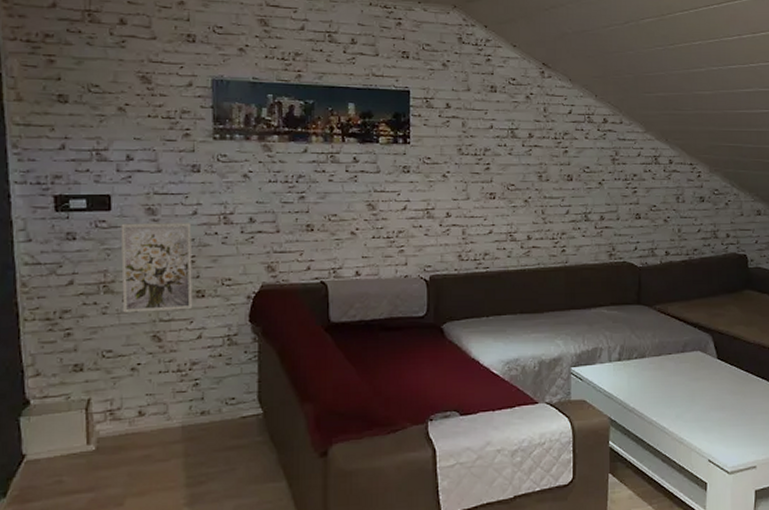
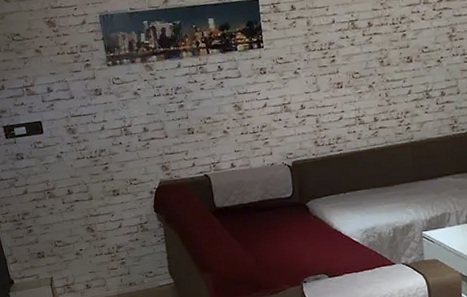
wall art: present [120,223,193,313] -> none [52,137,112,212]

